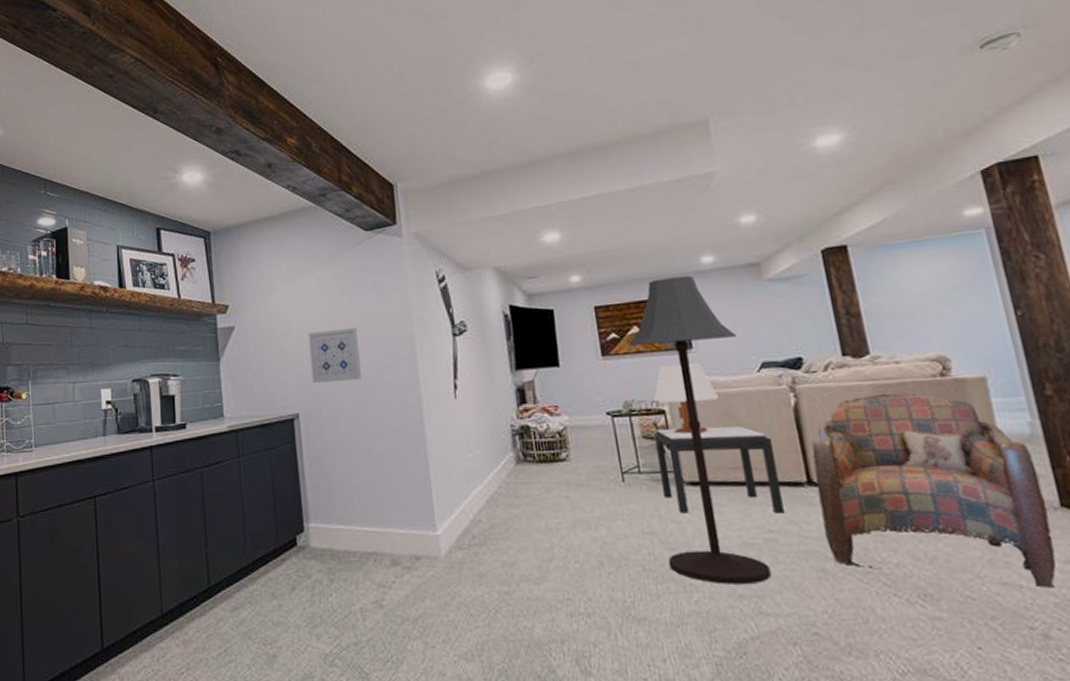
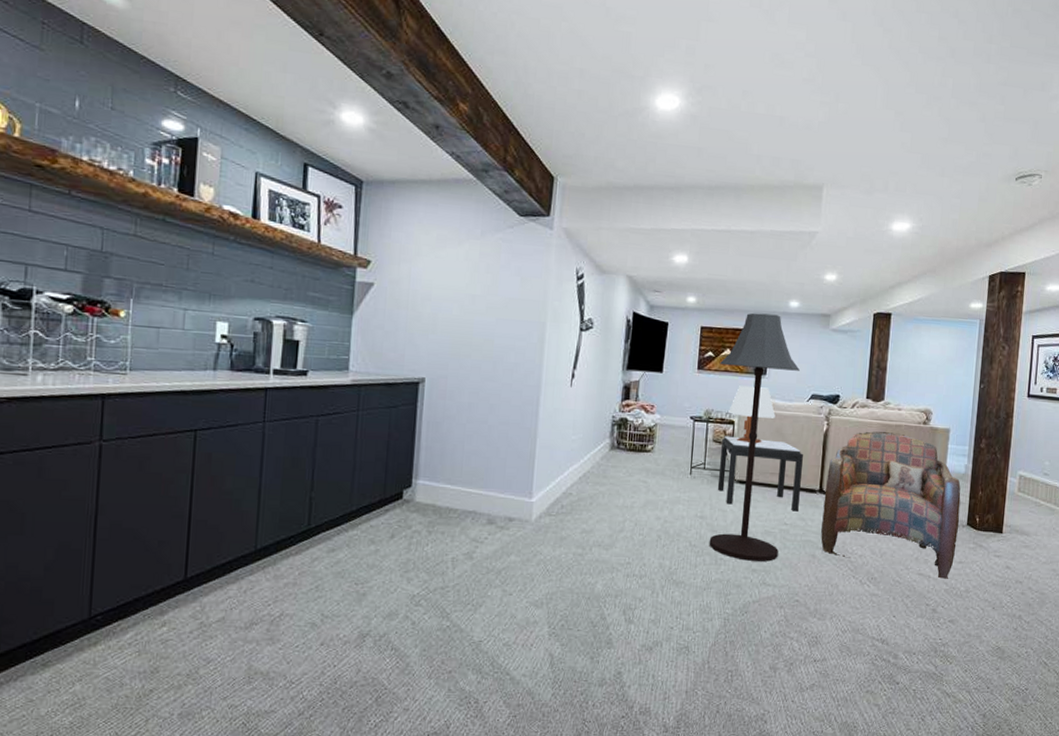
wall art: present [307,328,362,383] -> none [443,303,495,356]

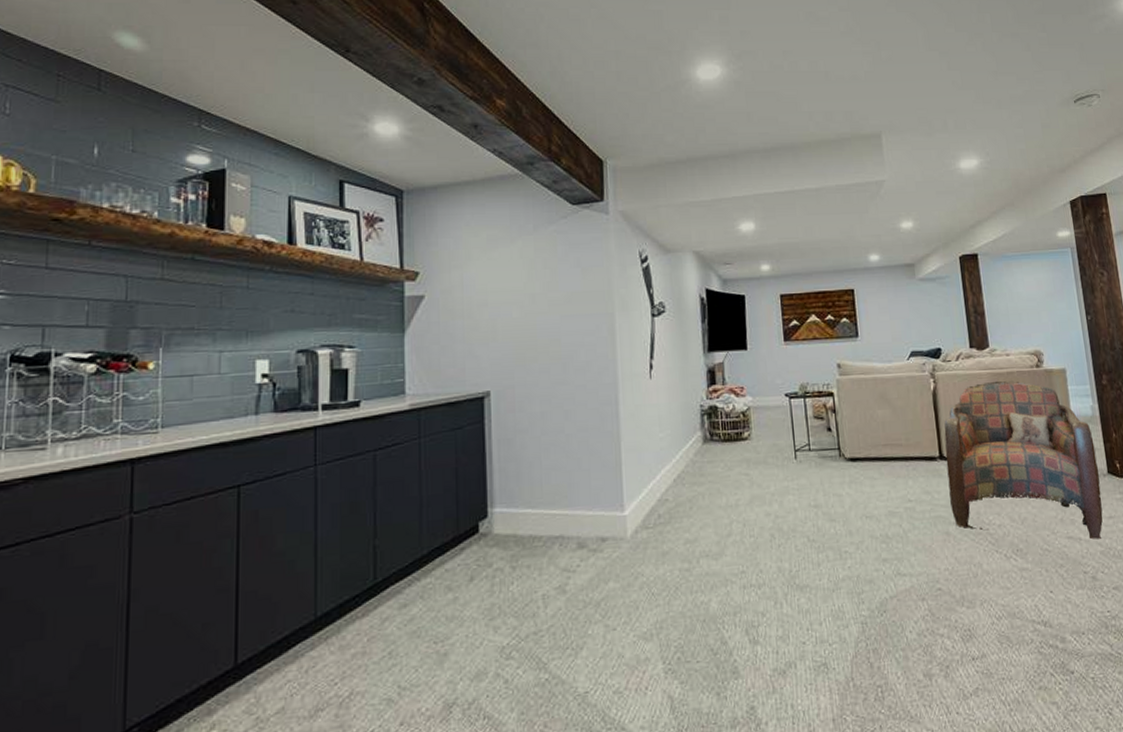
floor lamp: present [709,312,800,562] -> none [807,271,909,550]
side table: present [717,436,803,512] -> none [824,407,921,487]
table lamp: present [728,386,776,444] -> none [825,351,877,415]

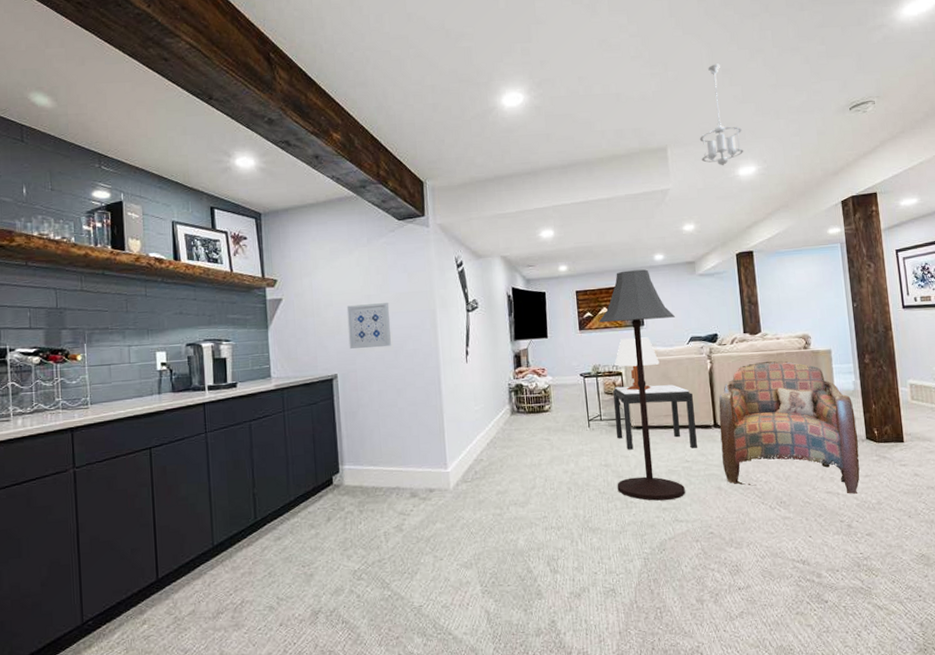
wall art: none [505,304,559,360] -> present [346,303,391,349]
floor lamp: none [807,271,909,550] -> present [599,269,685,501]
side table: none [824,407,921,487] -> present [613,384,697,450]
table lamp: none [825,351,877,415] -> present [614,337,660,391]
pendant light: none [916,45,965,158] -> present [699,63,744,166]

